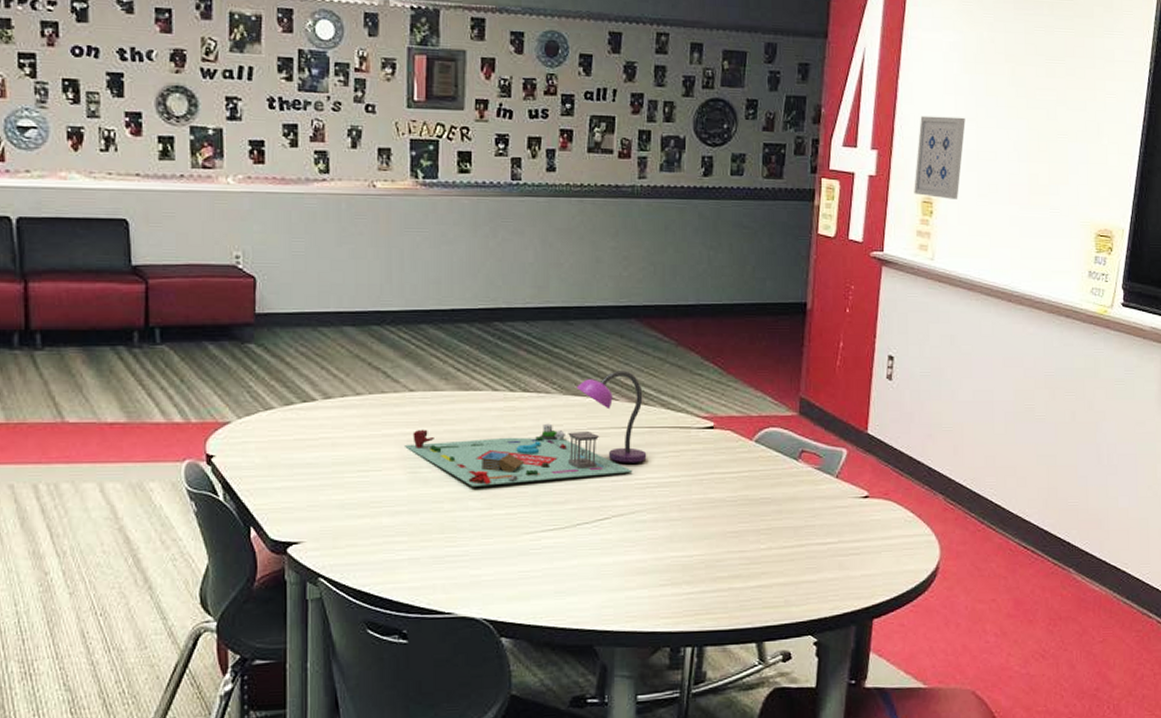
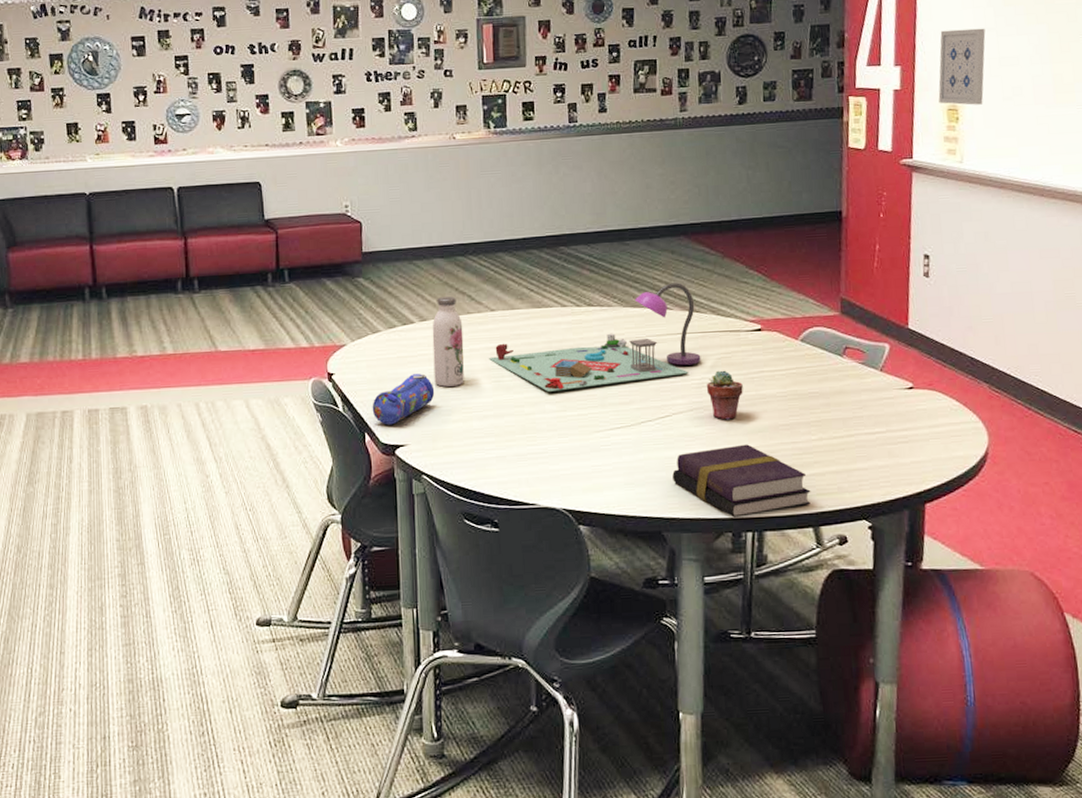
pencil case: none [260,460,338,519] -> present [372,373,435,425]
water bottle: none [337,372,375,476] -> present [432,297,464,387]
book: none [608,552,756,631] -> present [672,444,811,517]
potted succulent: none [652,470,691,525] -> present [707,370,743,420]

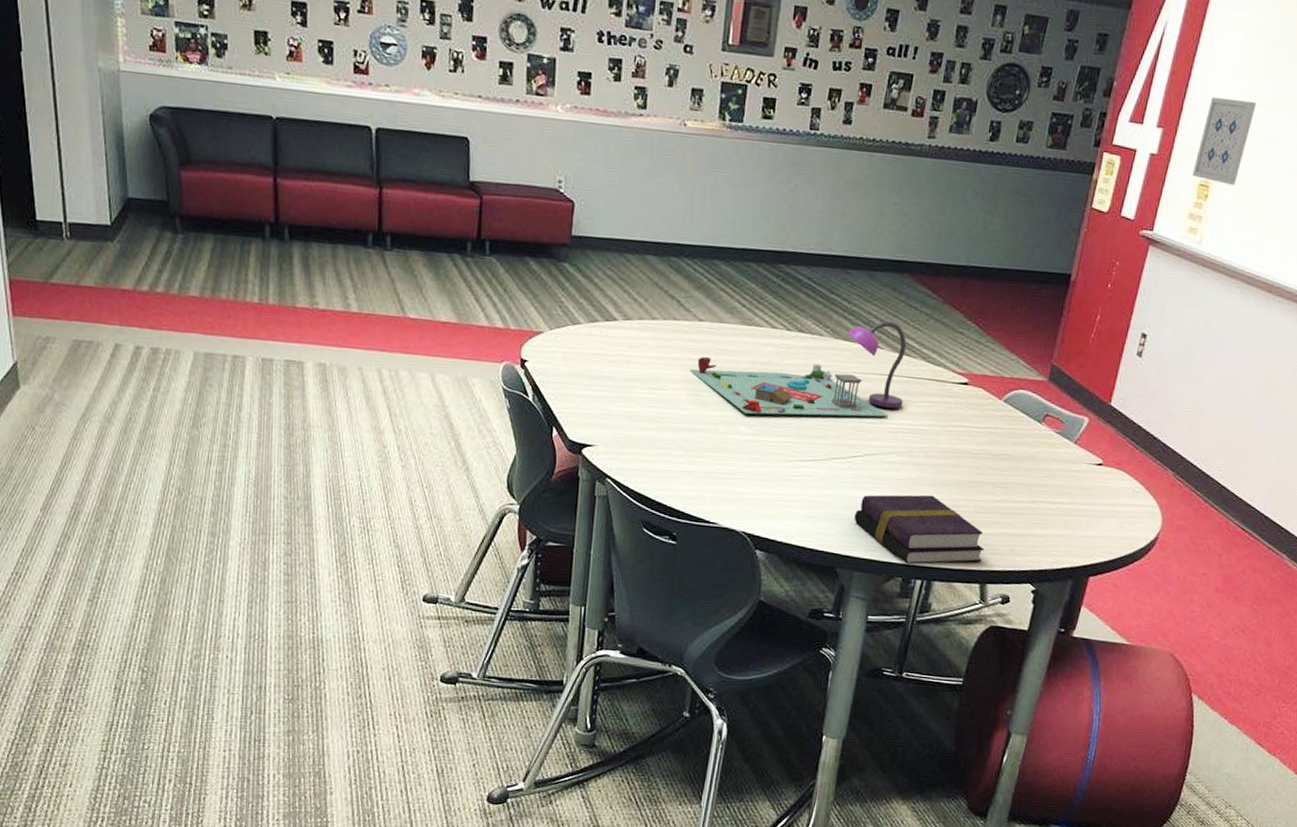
pencil case: present [372,373,435,425] -> none [563,374,630,423]
water bottle: present [432,297,464,387] -> none [631,297,668,394]
potted succulent: present [707,370,743,420] -> none [903,418,939,469]

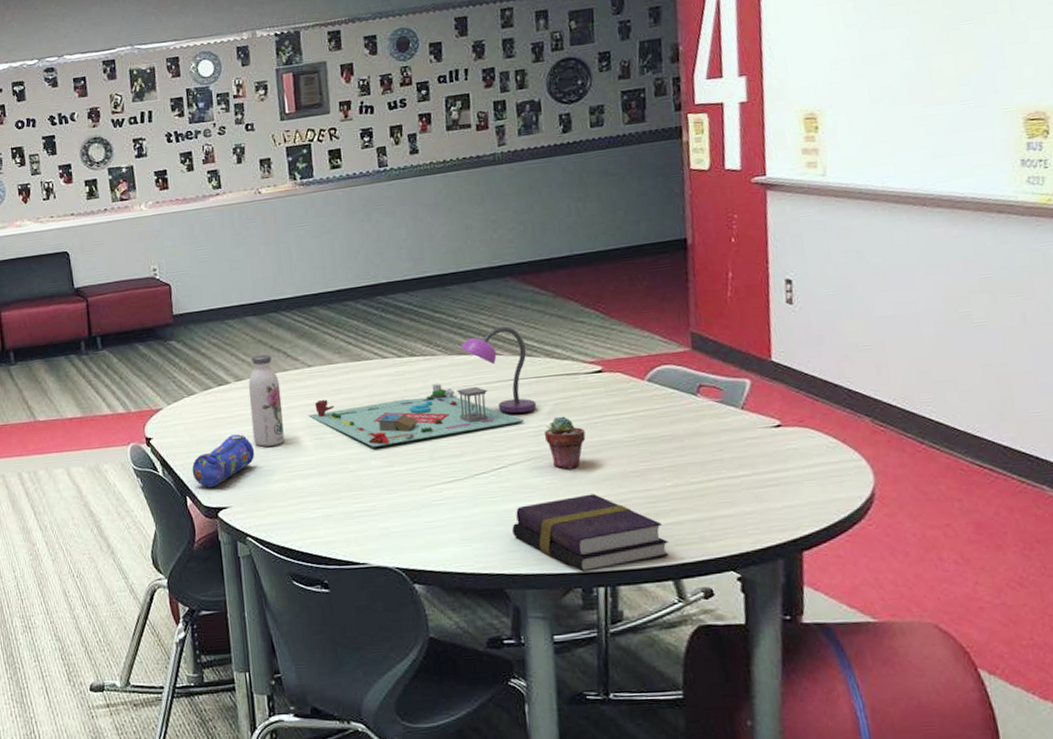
pencil case: none [563,374,630,423] -> present [192,434,255,488]
water bottle: none [631,297,668,394] -> present [248,354,285,447]
potted succulent: none [903,418,939,469] -> present [545,416,586,469]
wall art: present [1192,96,1257,185] -> none [790,25,847,113]

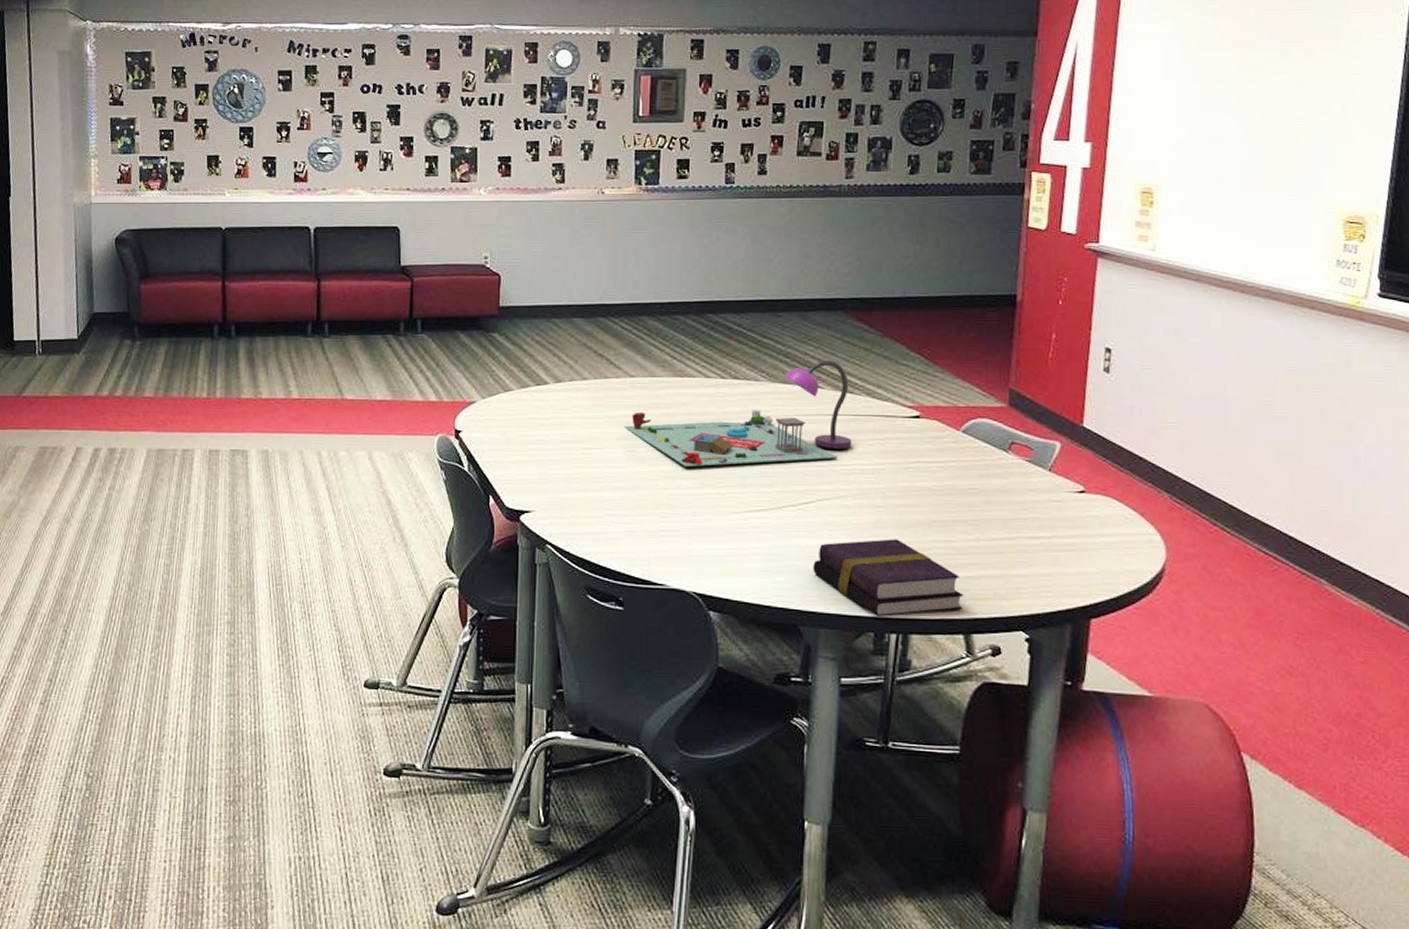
pencil case: present [192,434,255,488] -> none [498,437,565,489]
water bottle: present [248,354,285,447] -> none [565,359,599,453]
potted succulent: present [545,416,586,469] -> none [857,457,896,511]

